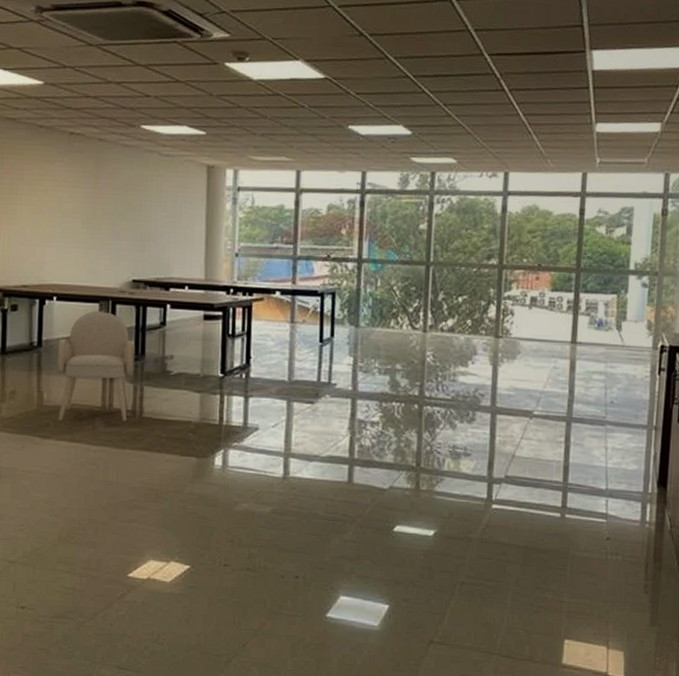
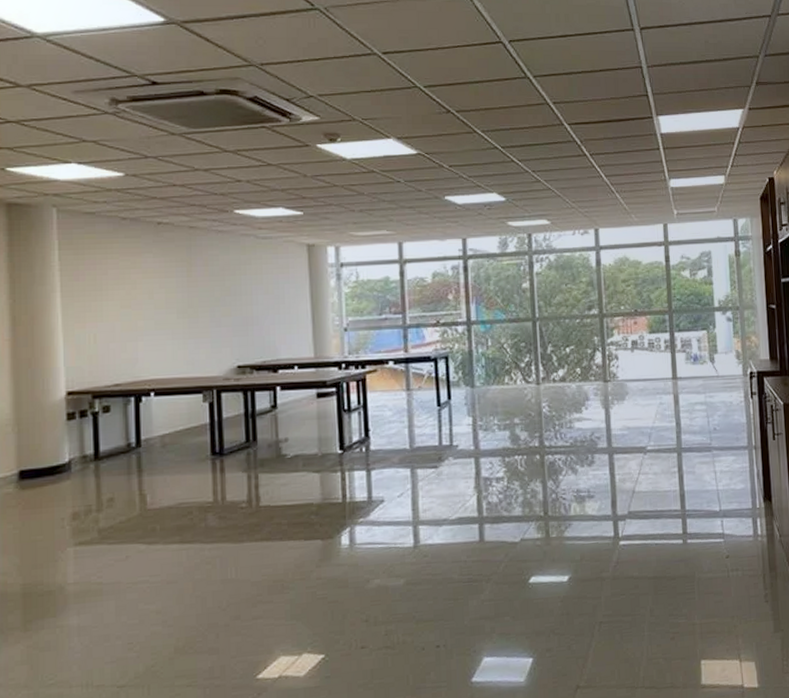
armchair: present [57,311,136,422] -> none [159,402,247,523]

